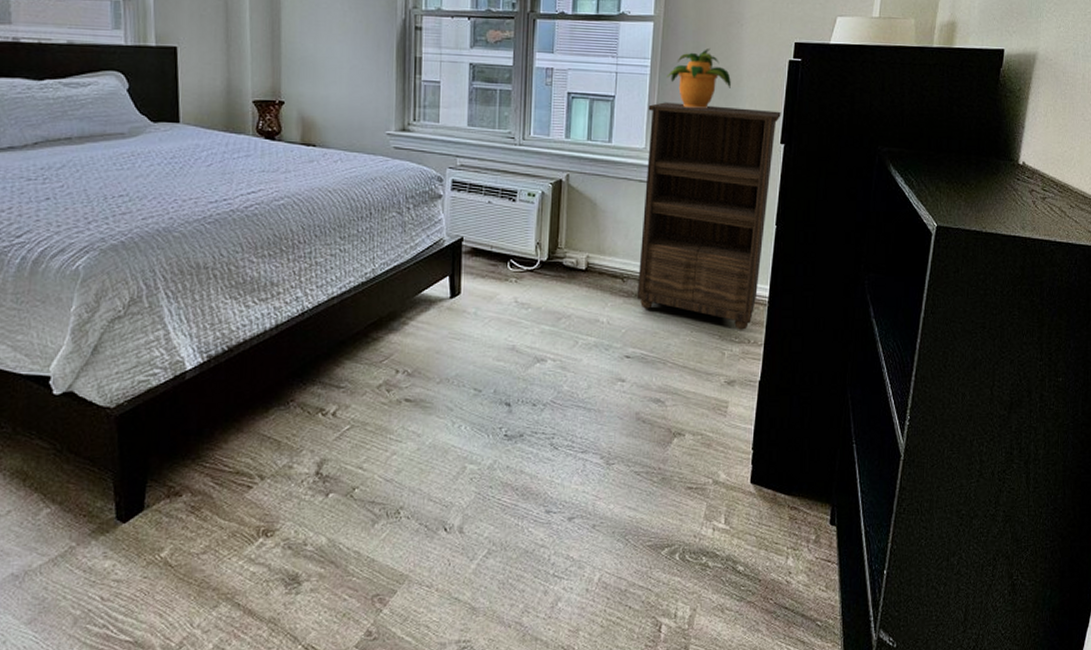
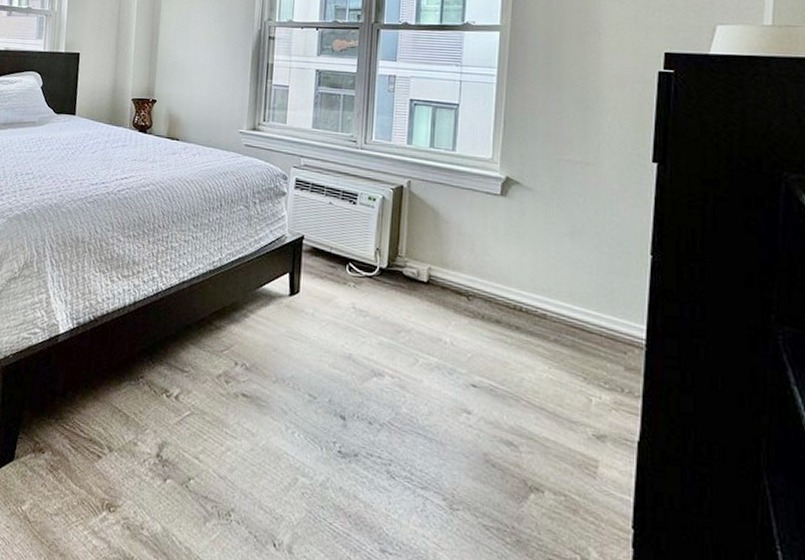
bookshelf: present [636,102,781,330] -> none [484,112,652,375]
potted plant: present [667,49,731,109] -> none [515,58,589,121]

